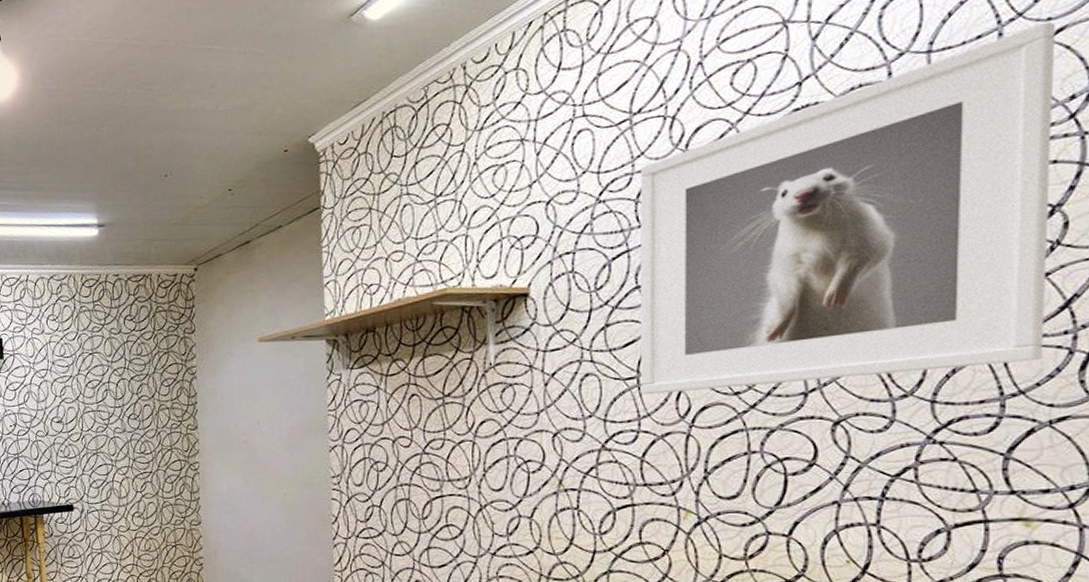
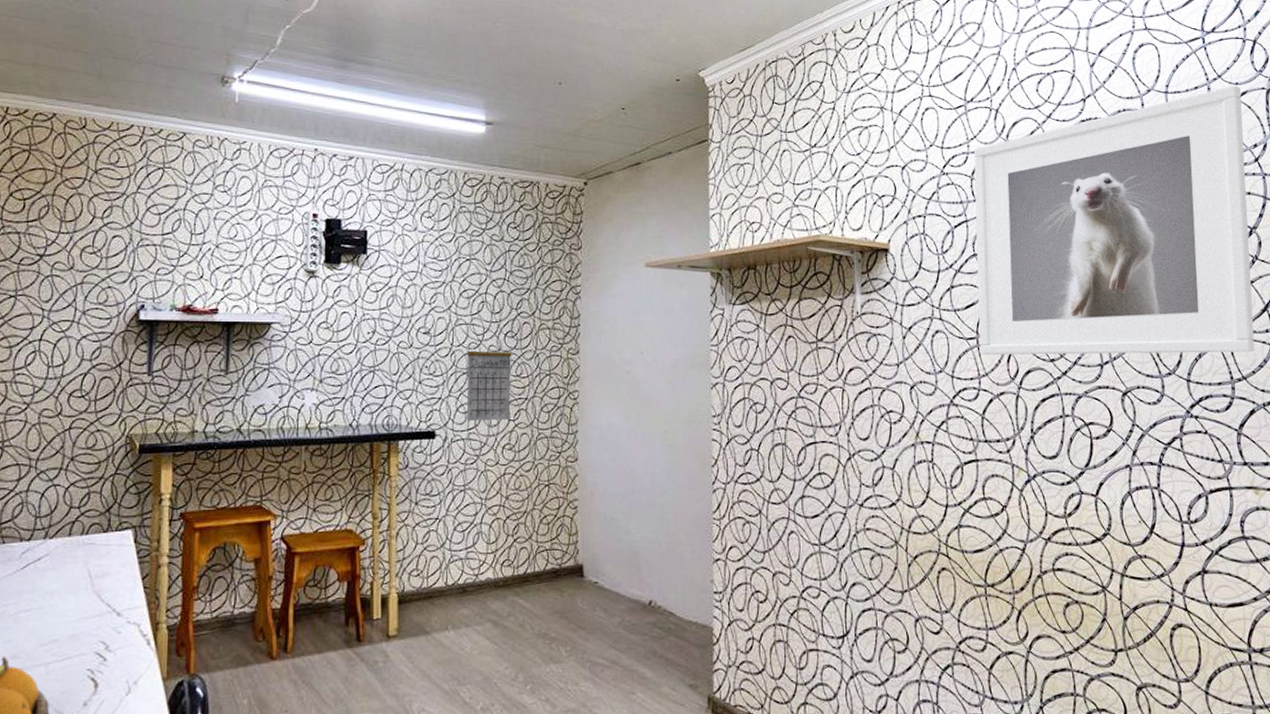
calendar: none [95,422,138,494] -> present [467,339,512,421]

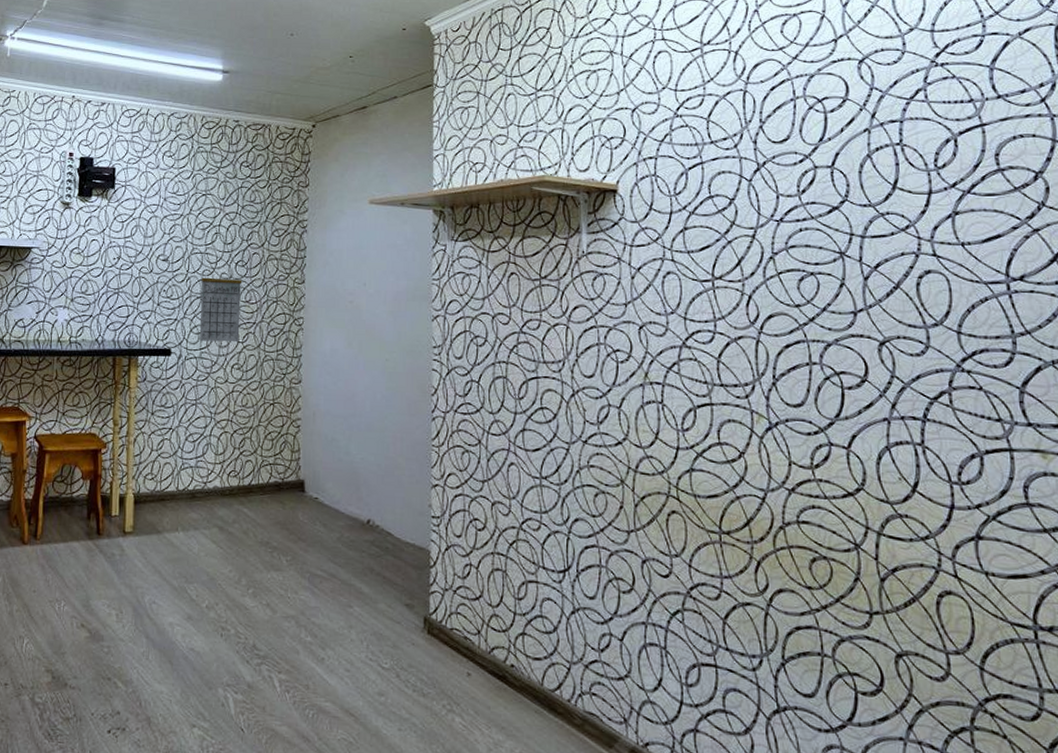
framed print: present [973,85,1255,356] -> none [710,22,1042,305]

